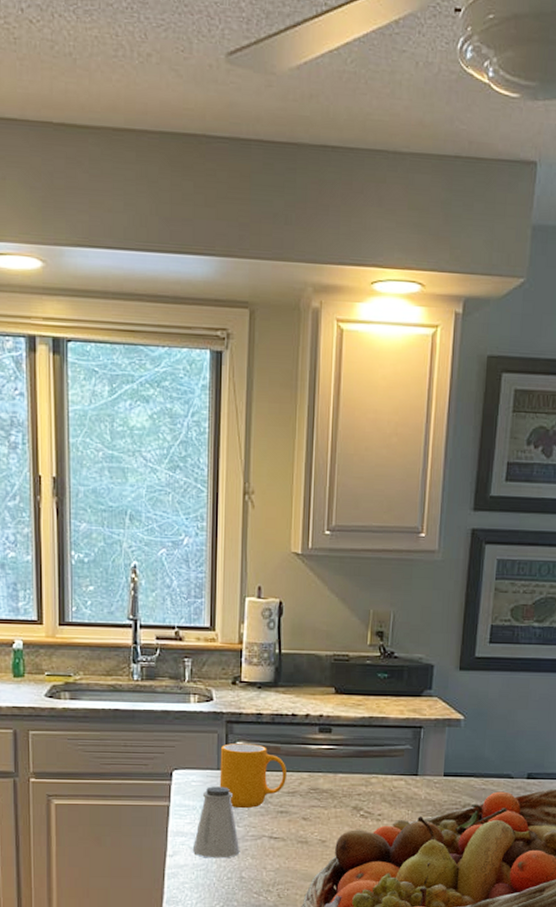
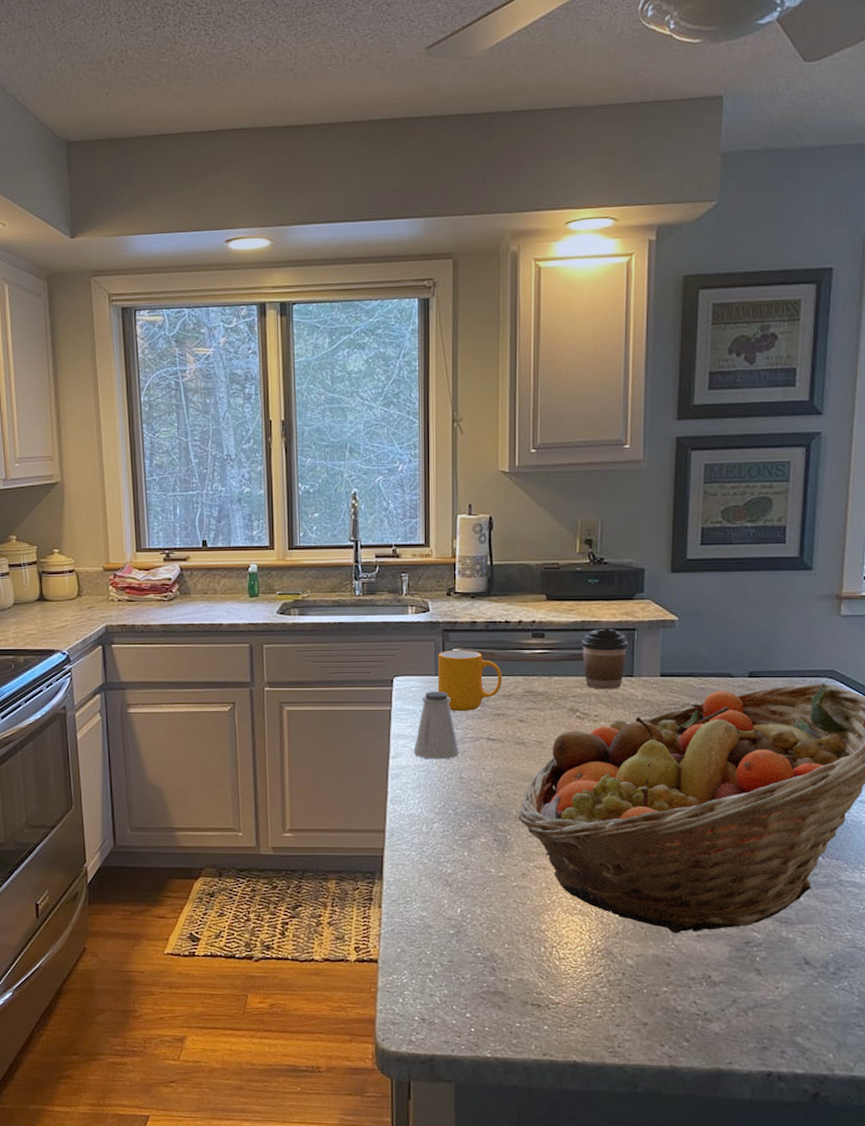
coffee cup: none [367,726,415,788] -> present [581,629,629,689]

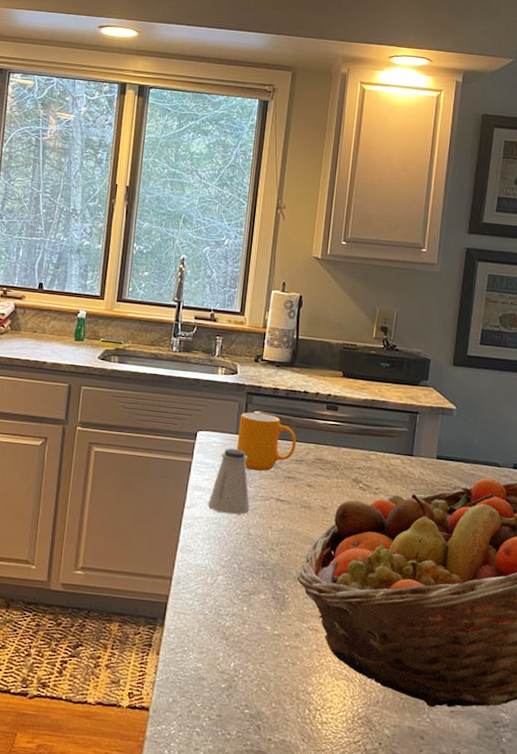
coffee cup: present [581,629,629,689] -> none [369,408,411,466]

